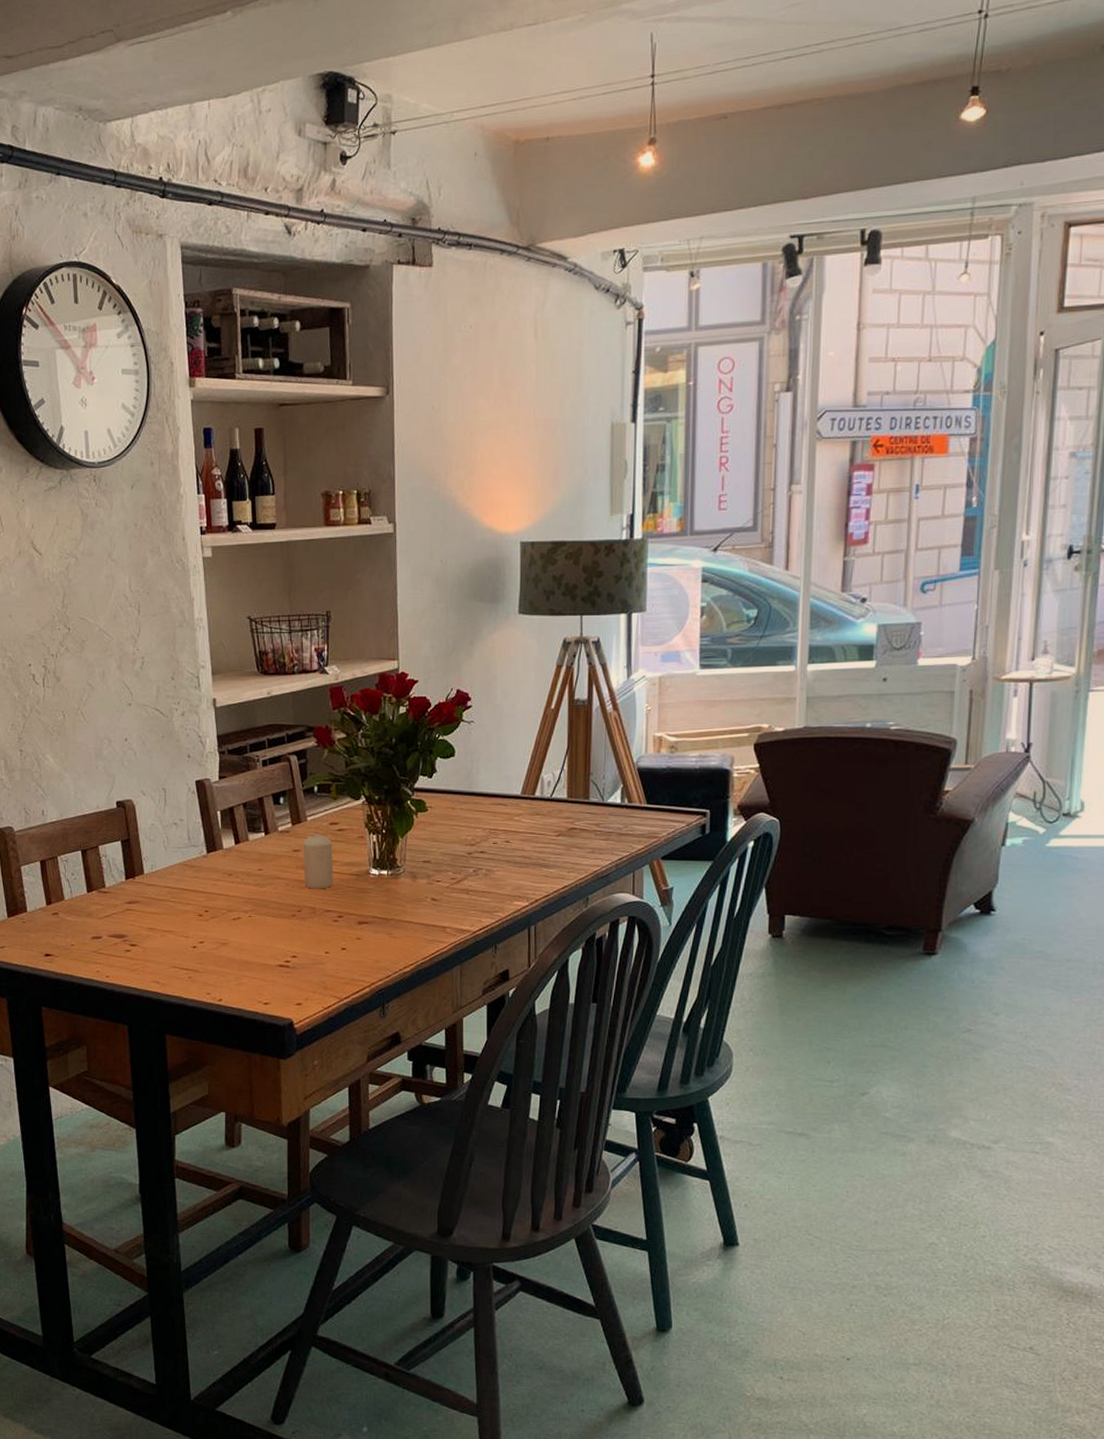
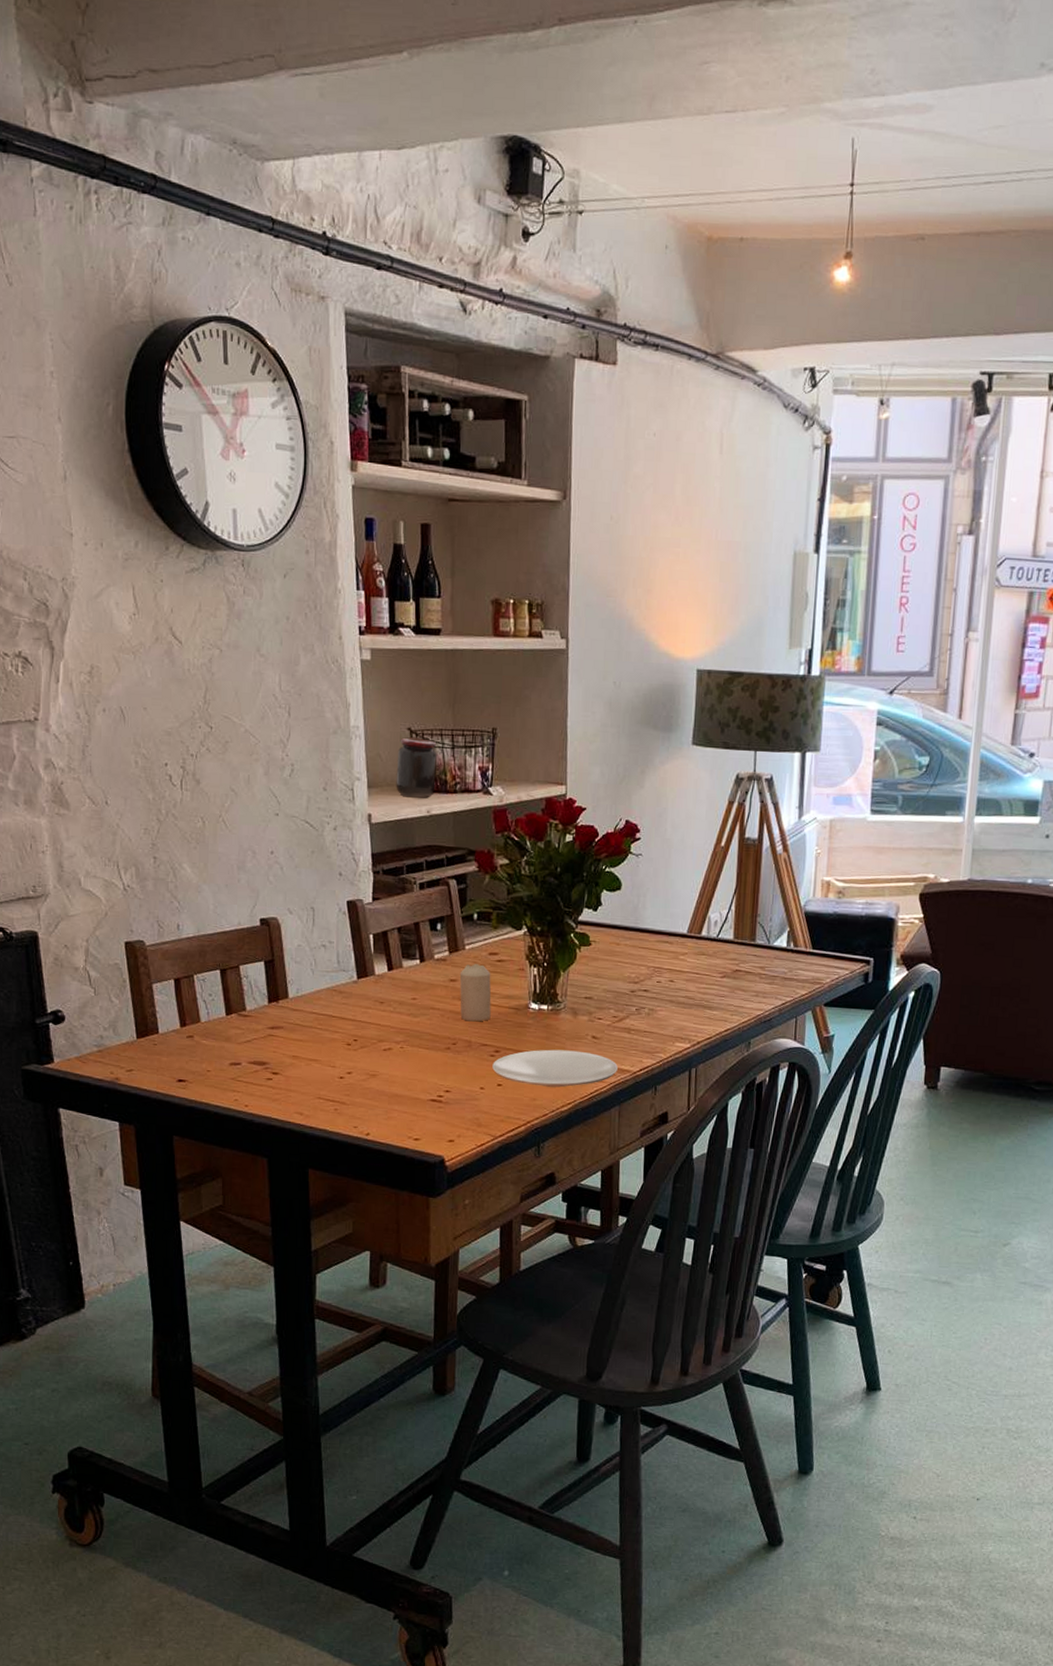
jar: none [238,625,276,682] -> present [396,737,438,800]
plate: none [336,913,458,949] -> present [492,1049,618,1088]

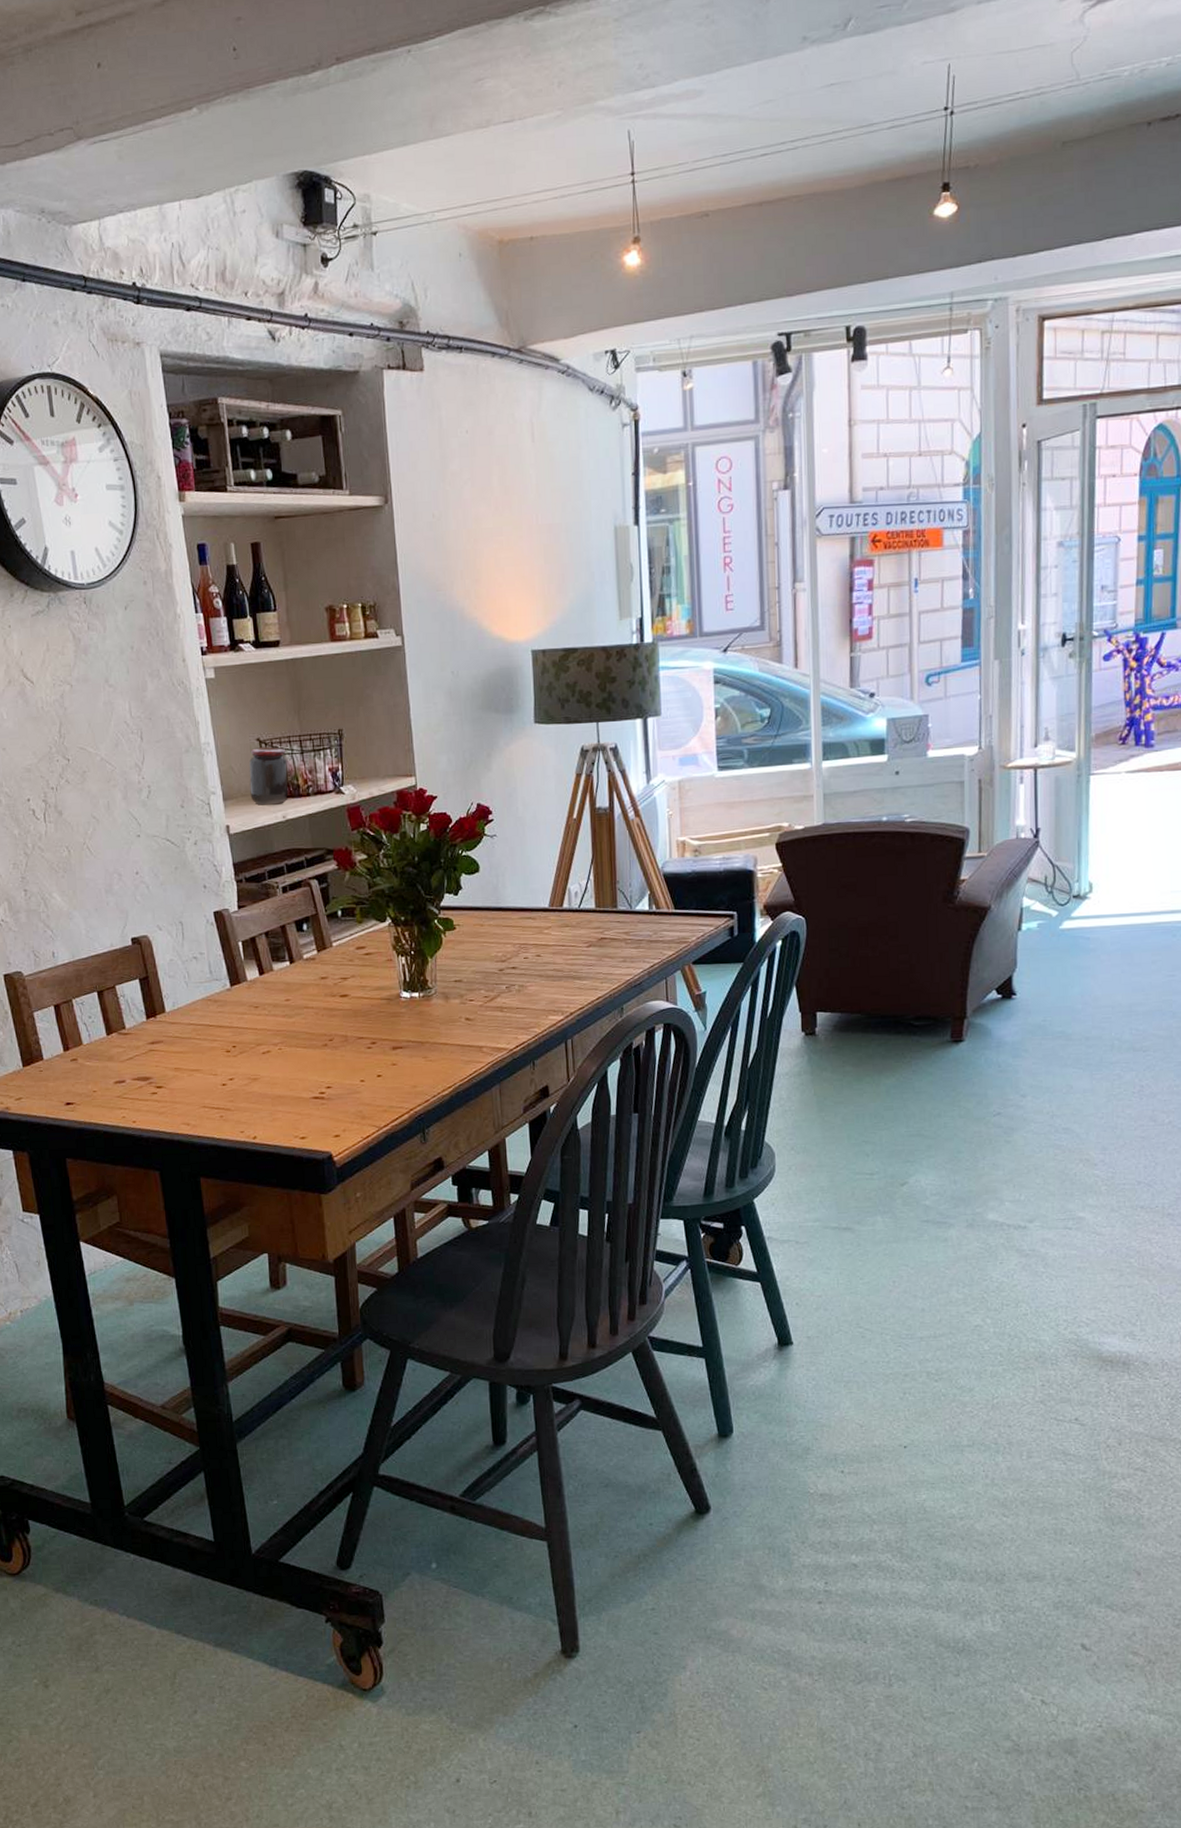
candle: present [459,964,492,1022] -> none [329,959,364,1017]
plate: present [492,1049,618,1088] -> none [370,1034,494,1073]

